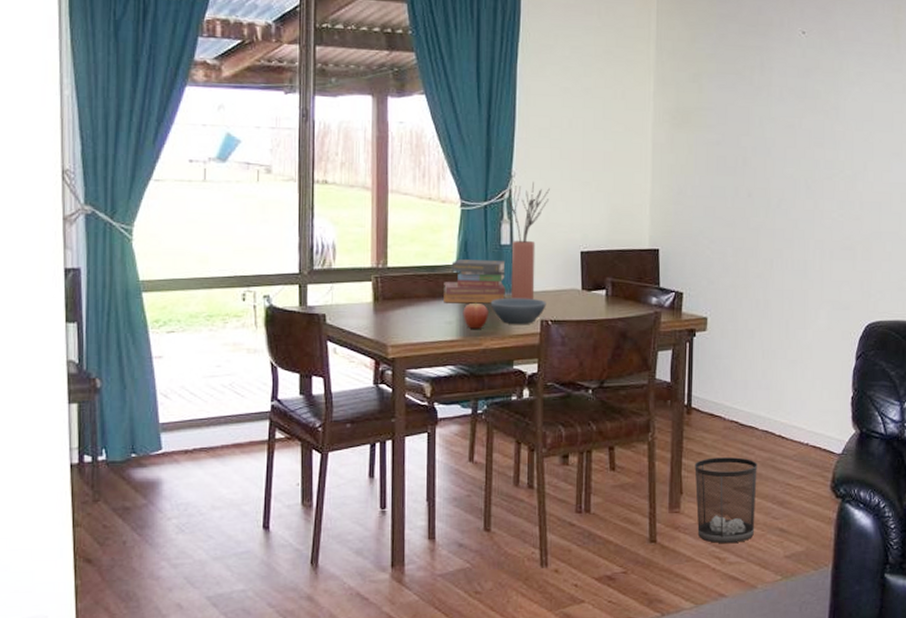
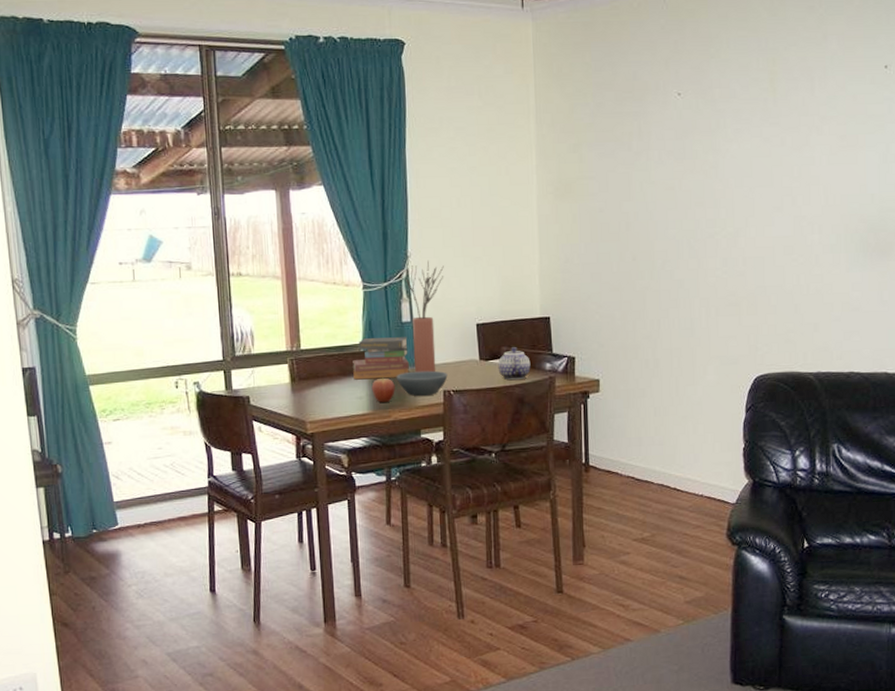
teapot: none [601,278,636,313] -> present [498,347,531,380]
waste bin: present [694,457,757,544] -> none [595,510,656,592]

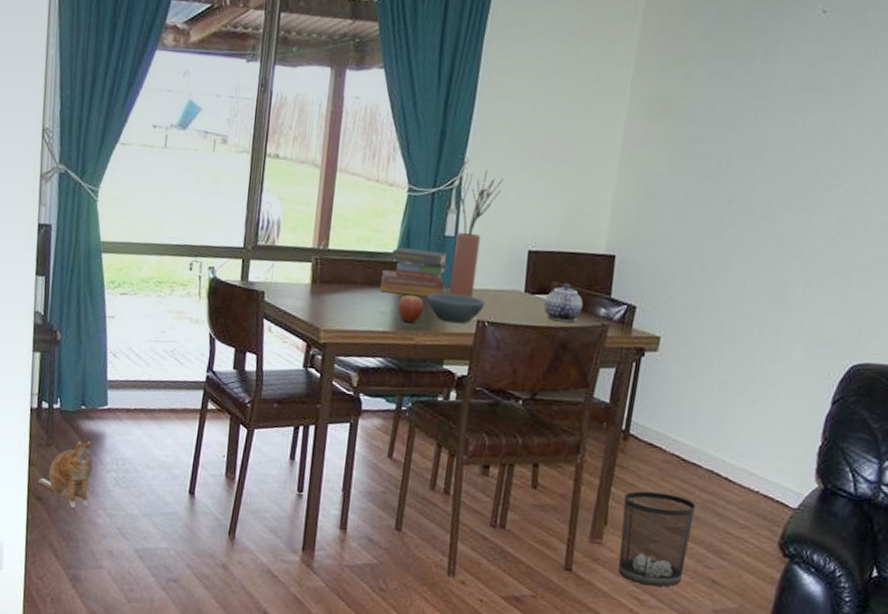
cat: none [61,561,115,628] -> present [38,441,93,509]
waste bin: none [595,510,656,592] -> present [618,490,696,587]

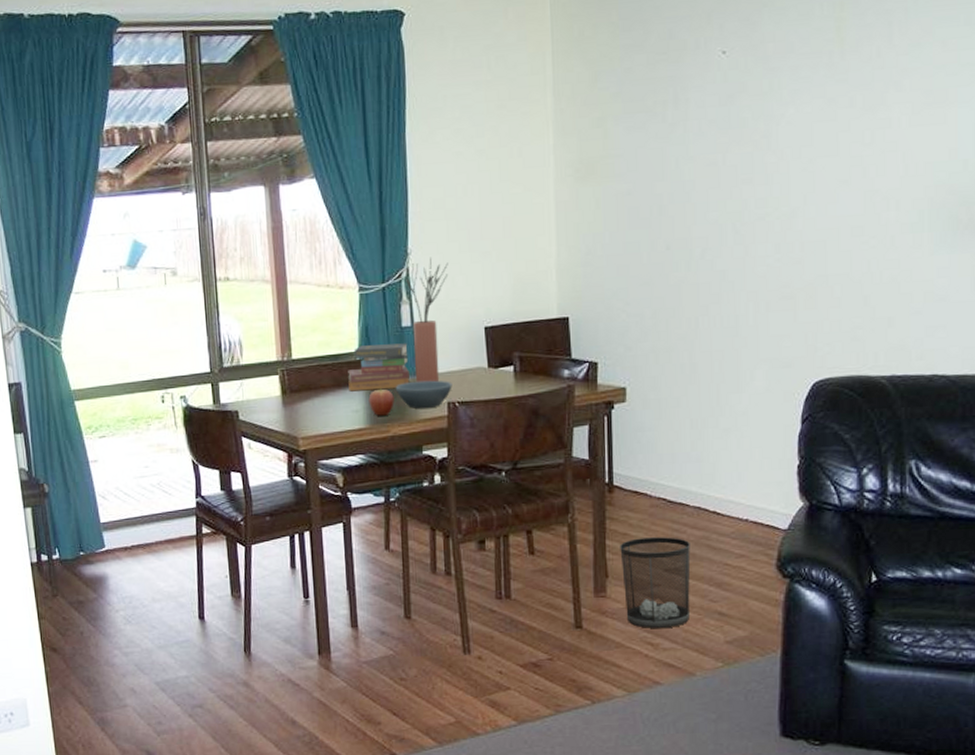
cat: present [38,441,93,509] -> none [50,585,103,654]
teapot: present [543,284,583,322] -> none [509,352,547,390]

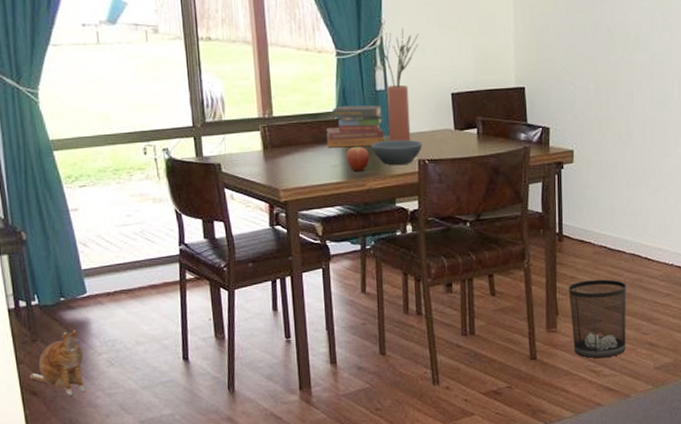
cat: none [50,585,103,654] -> present [29,329,85,396]

